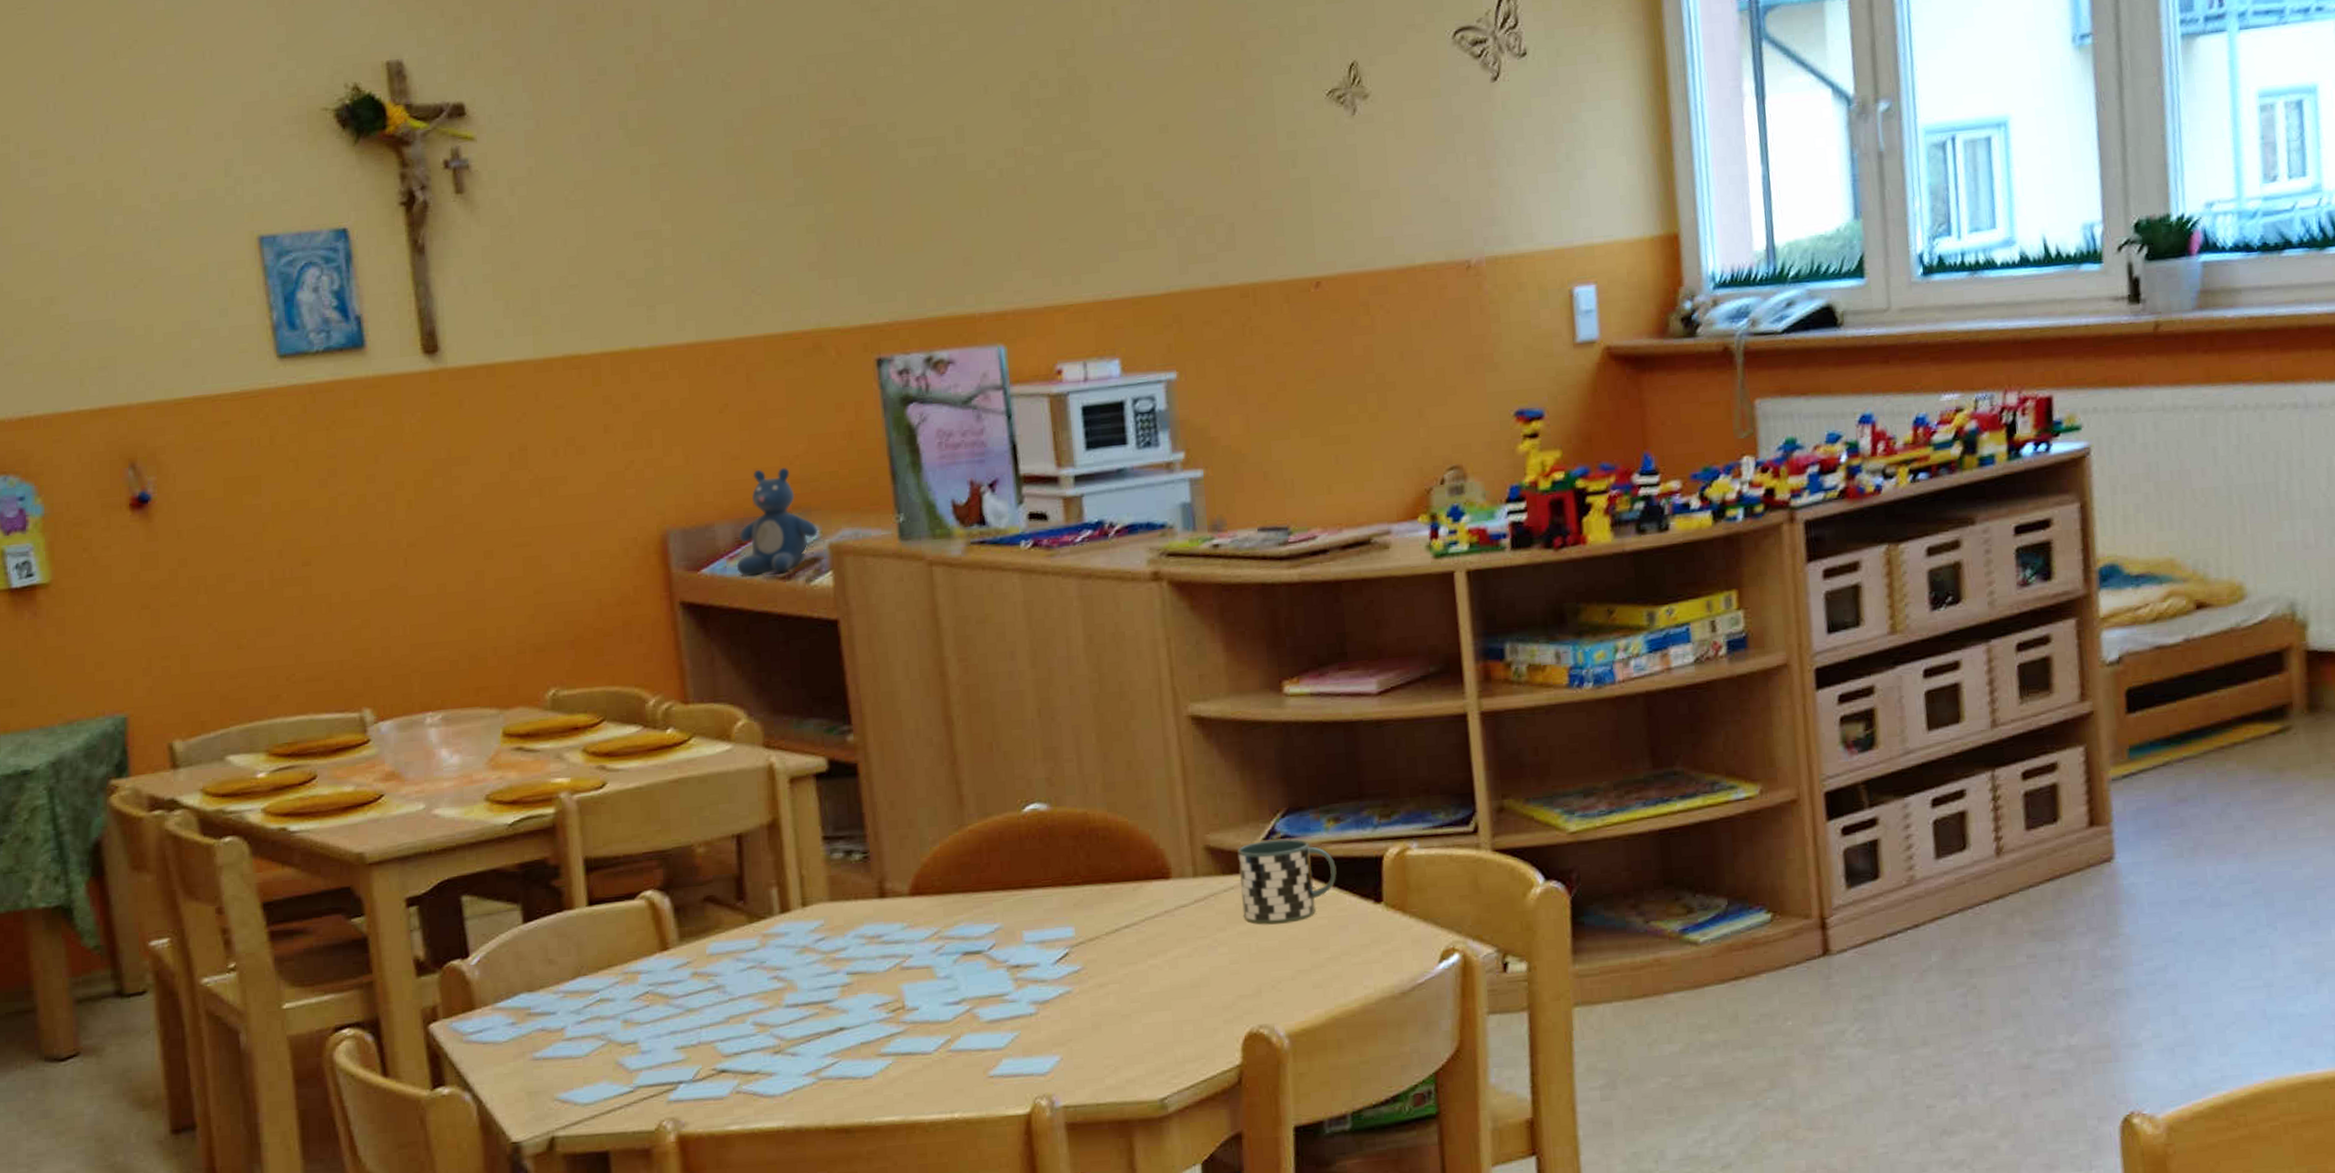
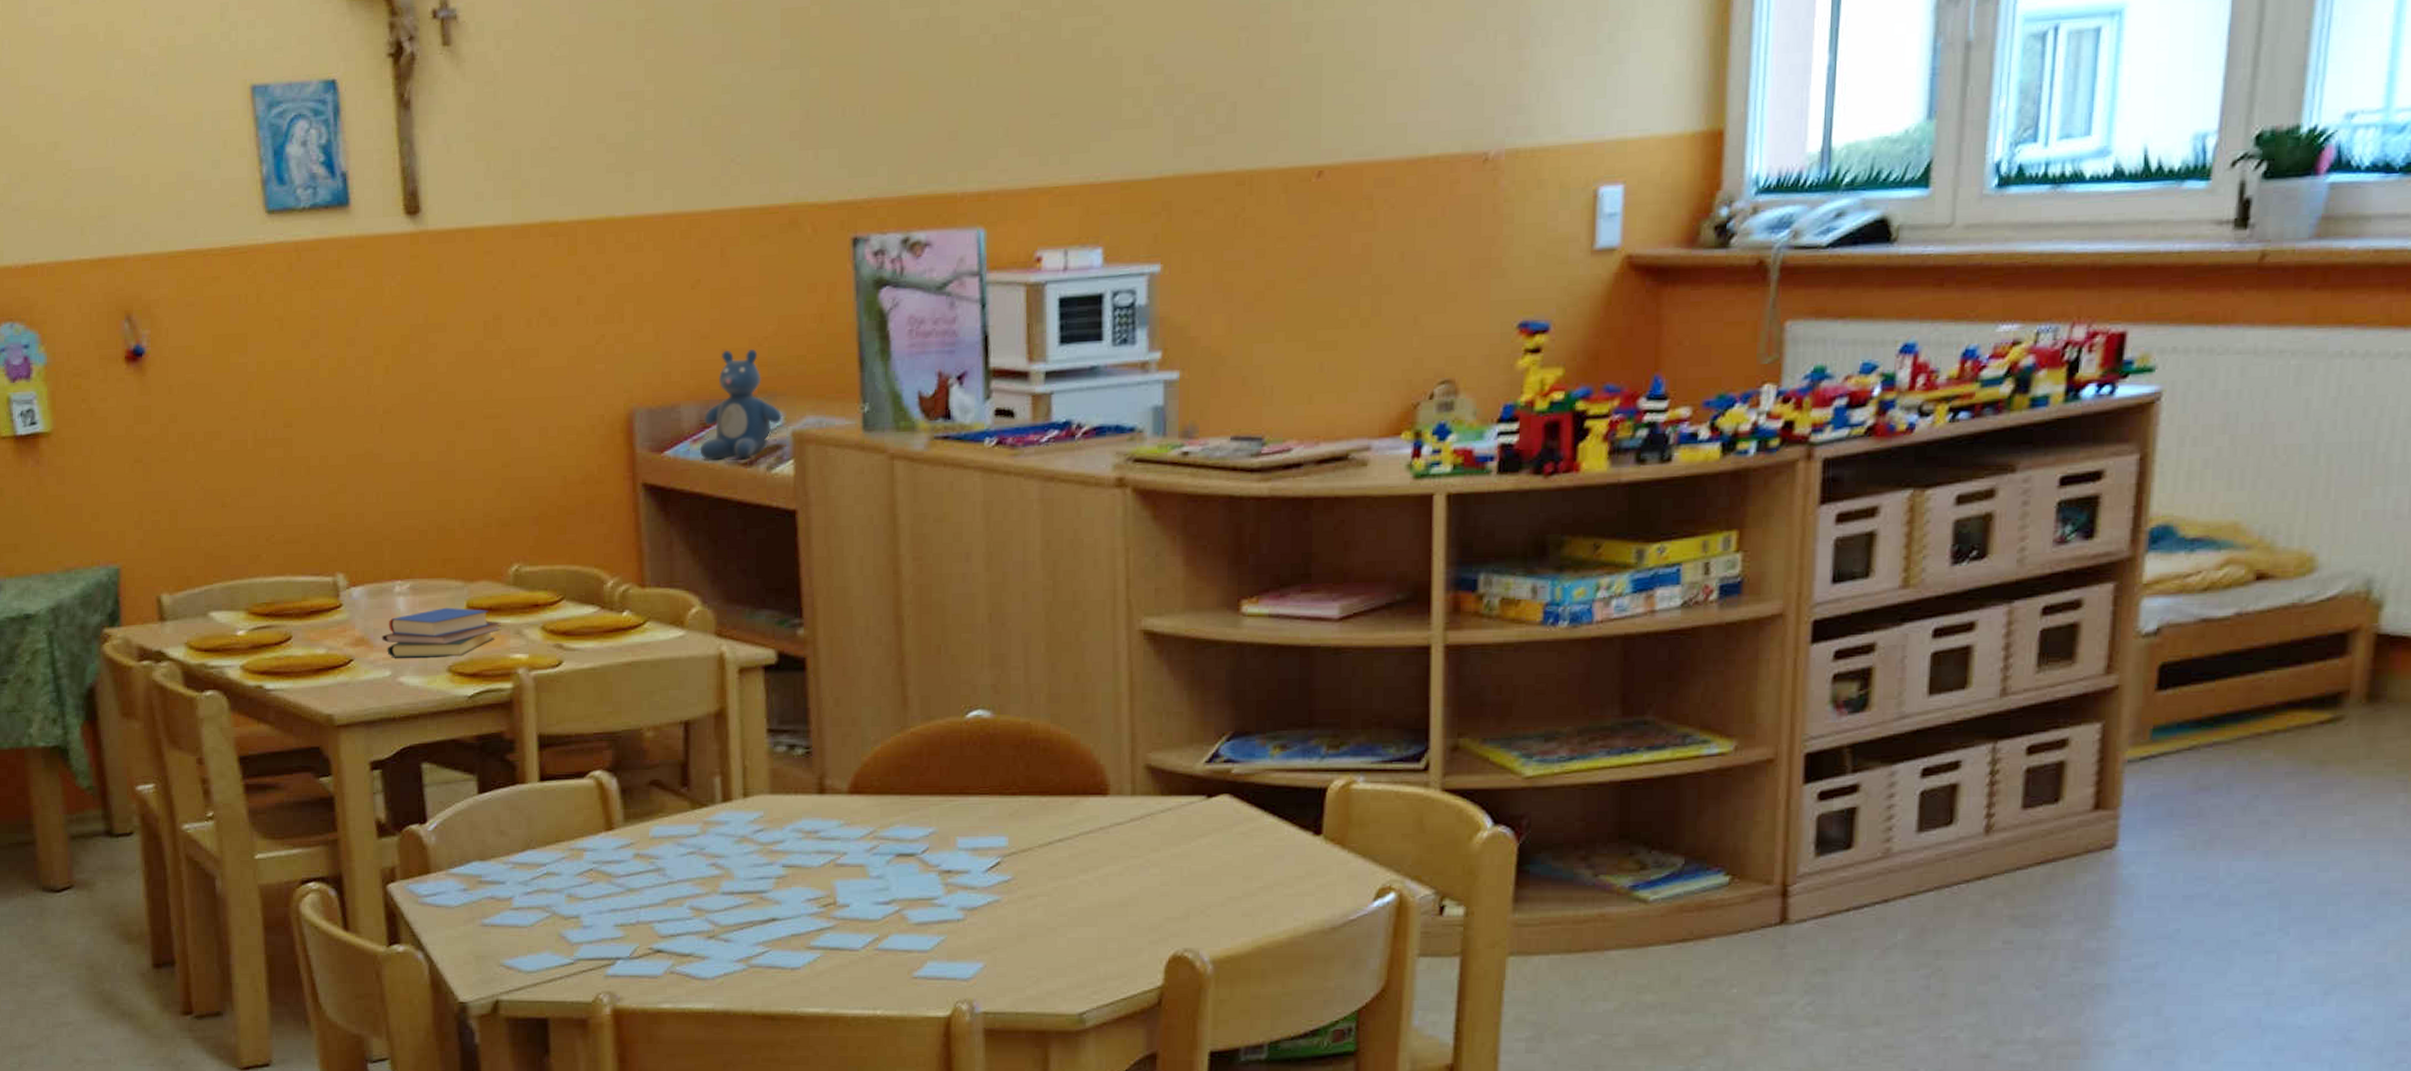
book: none [413,735,541,790] -> present [381,607,502,658]
cup: present [1237,839,1337,925] -> none [1178,764,1278,849]

